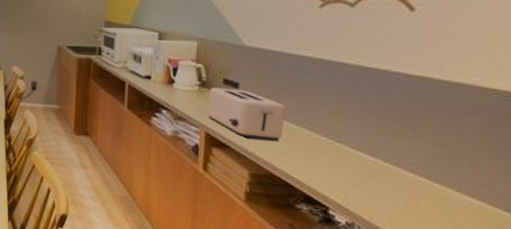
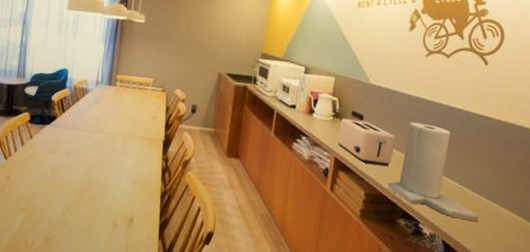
paper towel: none [279,87,419,209] -> present [387,122,479,222]

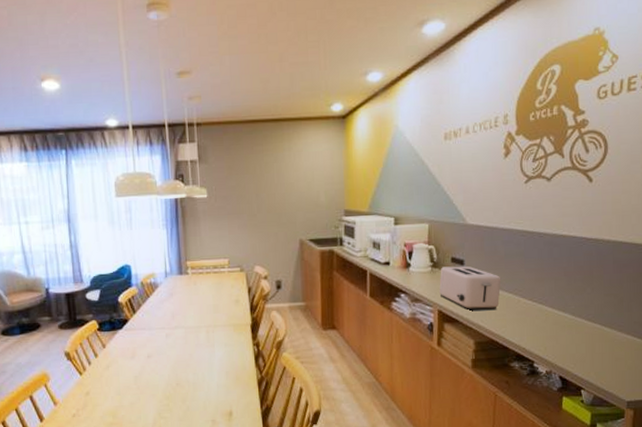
paper towel: present [387,122,479,222] -> none [497,257,595,351]

